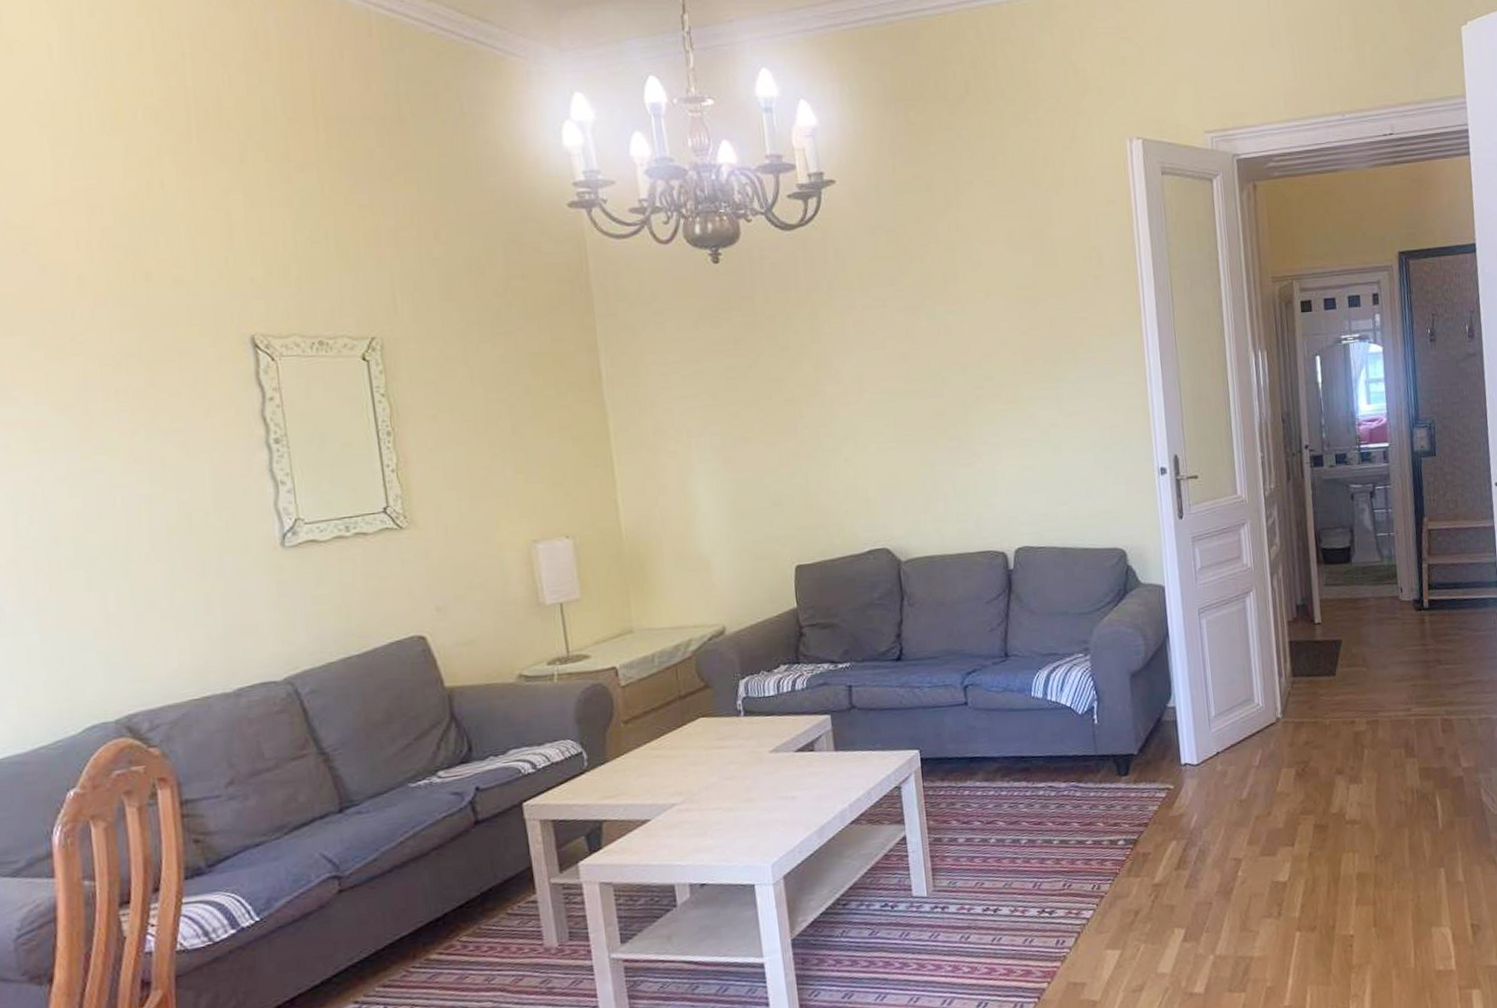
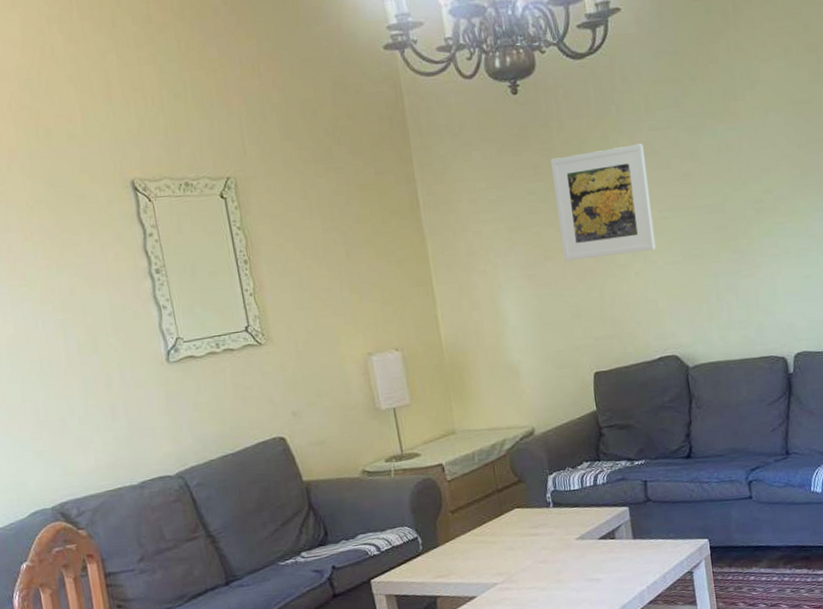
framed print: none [754,322,867,444] -> present [551,143,655,262]

